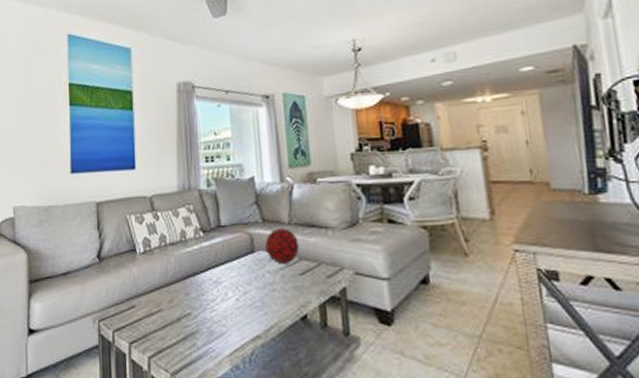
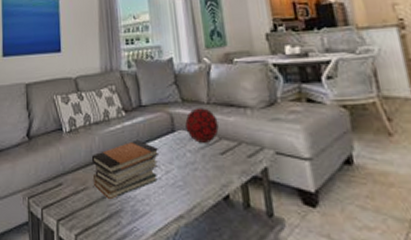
book stack: none [166,260,238,322] -> present [91,139,160,200]

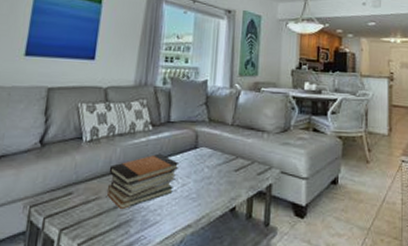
decorative orb: present [185,108,219,143] -> none [208,128,238,160]

